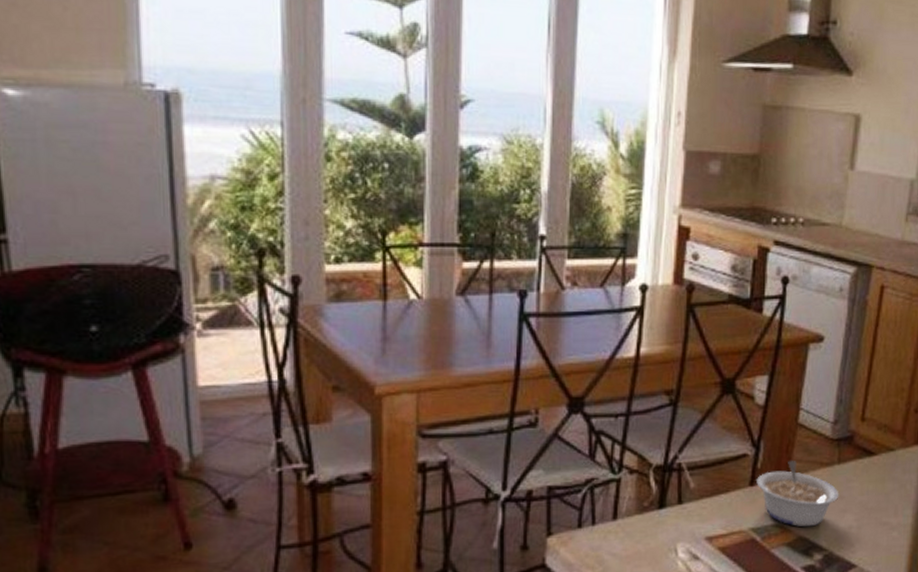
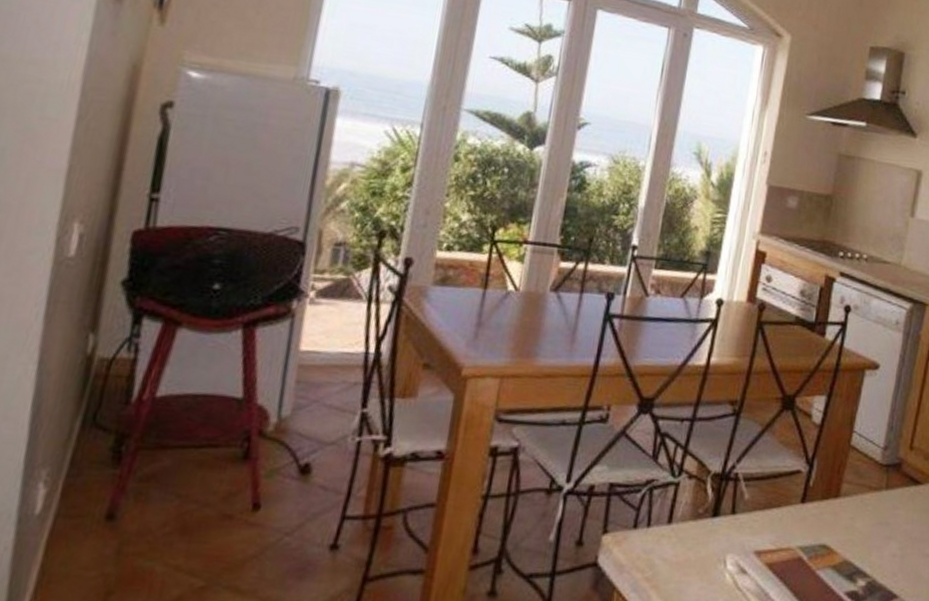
legume: present [756,460,839,527] -> none [807,481,886,551]

